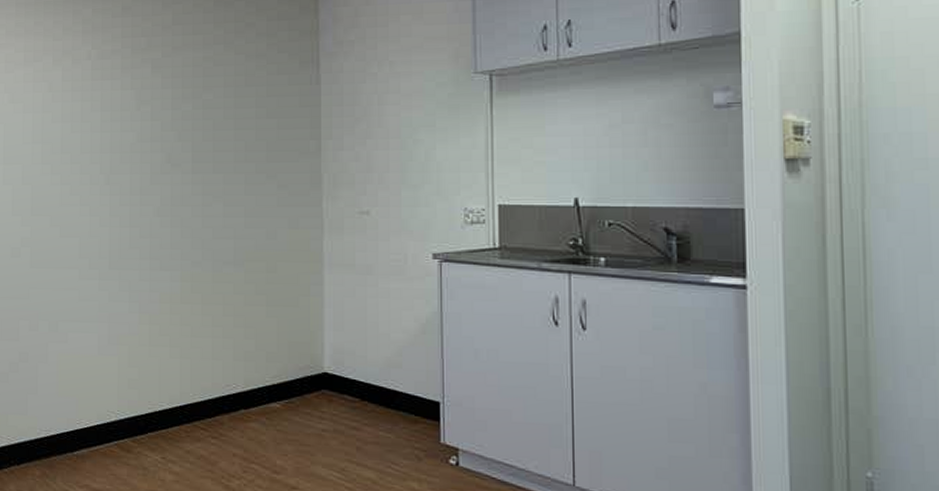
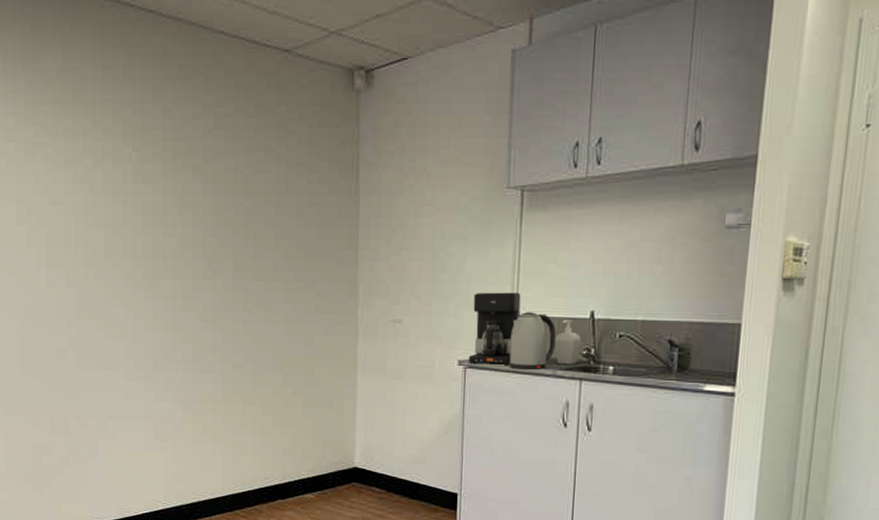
coffee maker: none [443,180,497,259] -> present [468,292,521,366]
kettle: none [488,200,538,264] -> present [509,312,556,371]
soap bottle: none [536,208,567,257] -> present [554,320,582,365]

